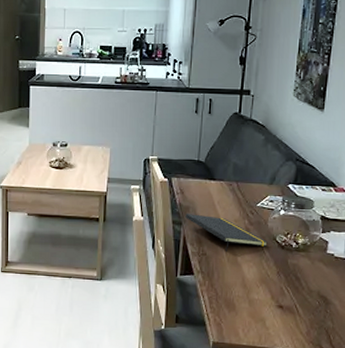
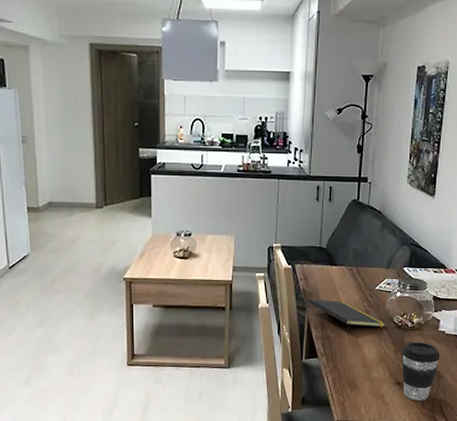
coffee cup: none [284,263,328,327] -> present [401,341,440,400]

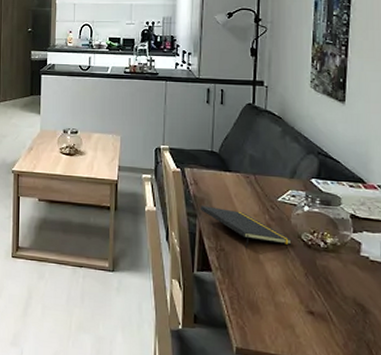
coffee cup: present [401,341,440,400] -> none [314,265,365,338]

